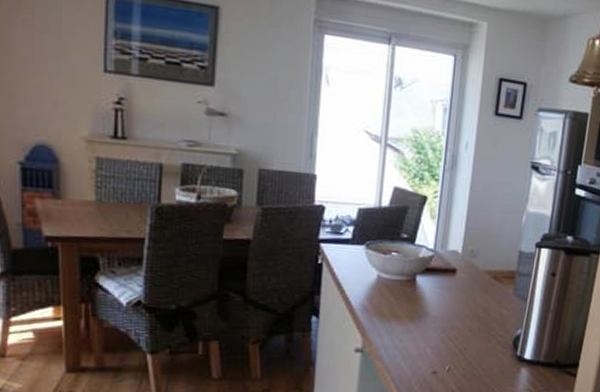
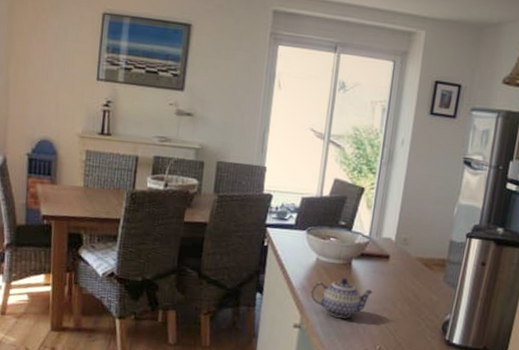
teapot: none [372,295,441,339] -> present [310,277,374,318]

